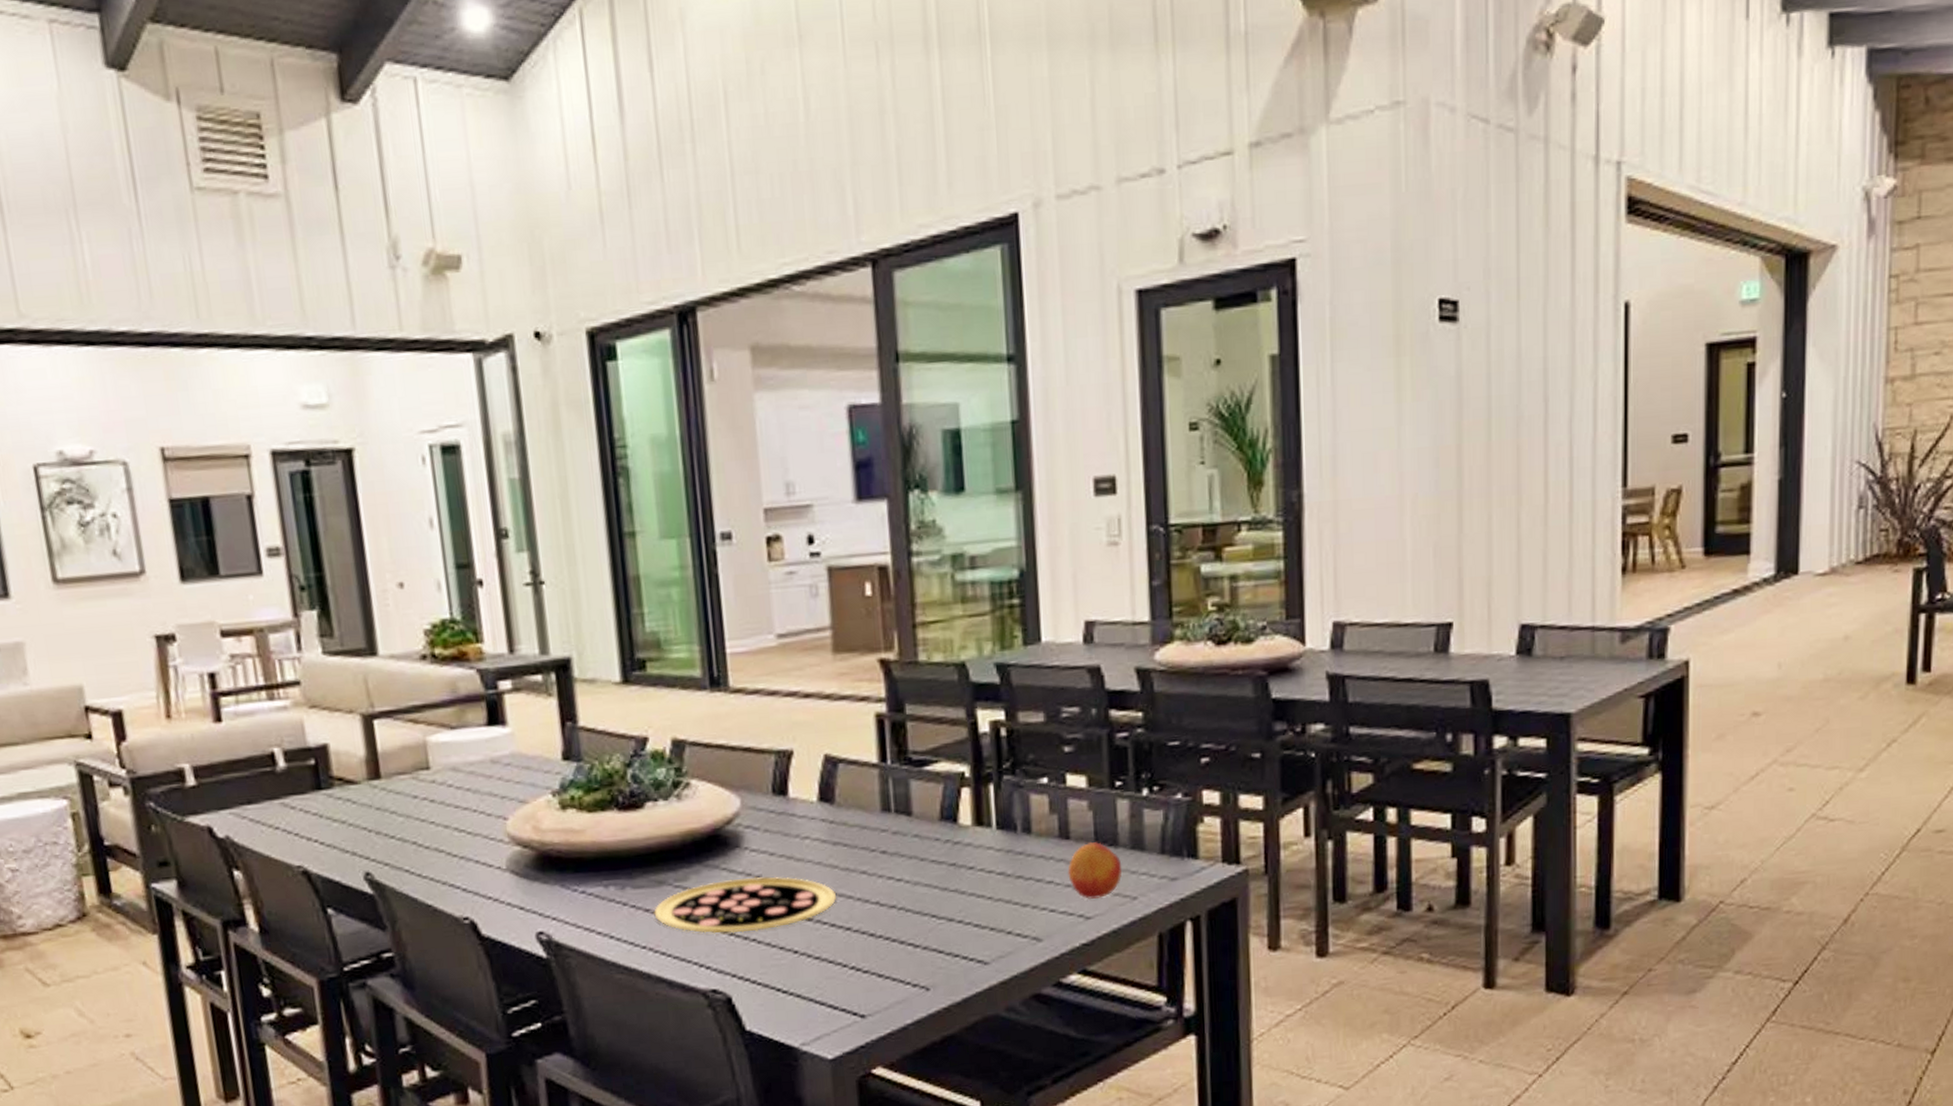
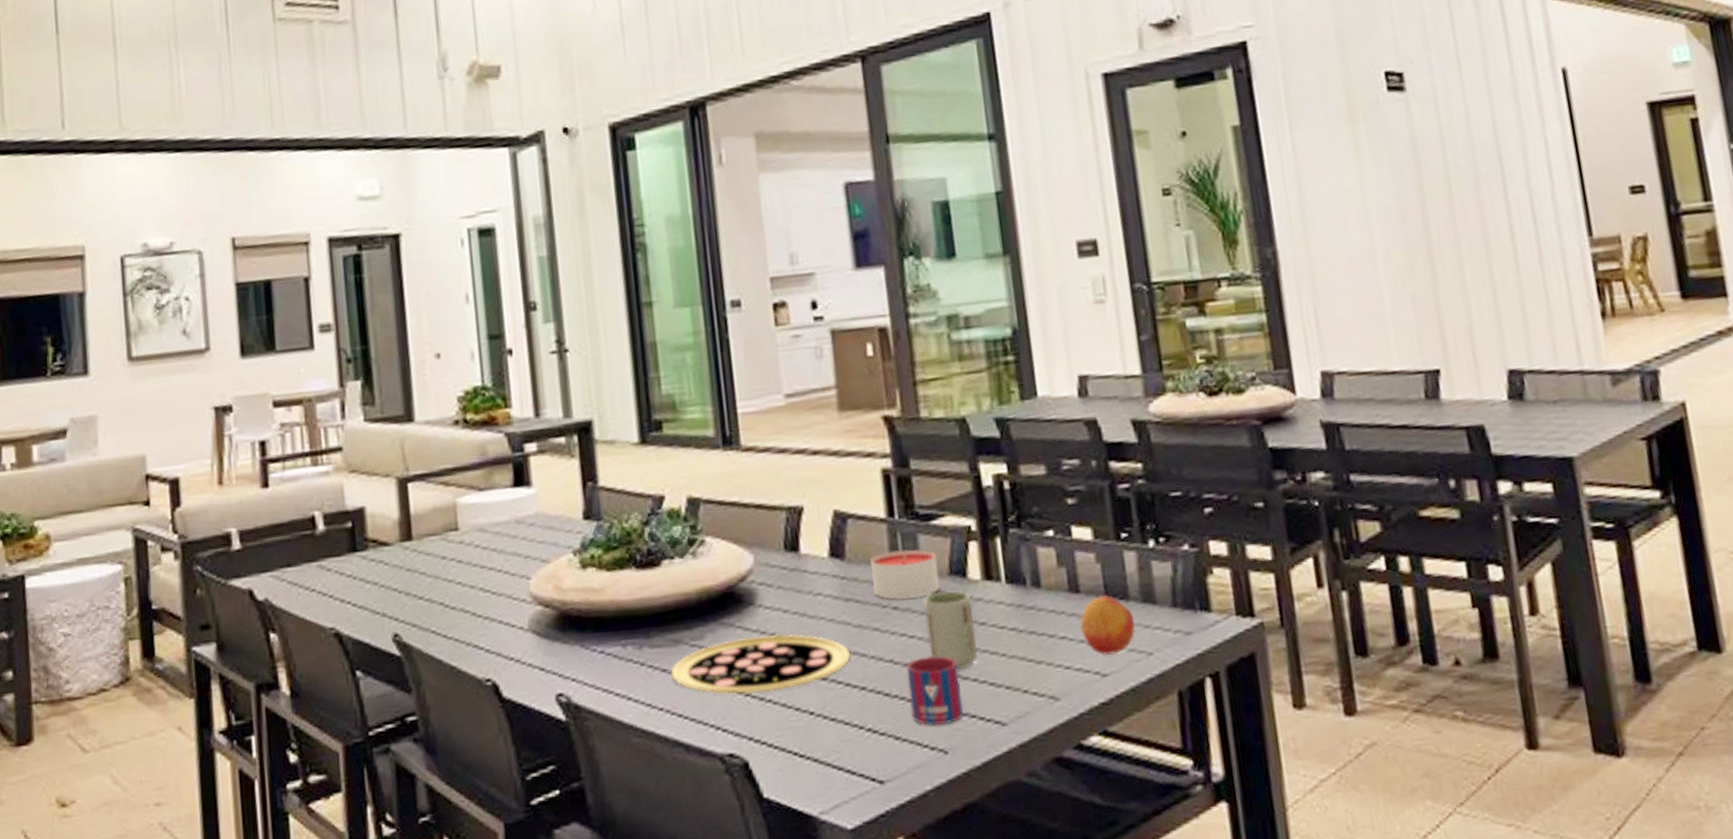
candle: none [859,794,930,844] -> present [870,548,939,600]
mug: none [892,898,947,965] -> present [906,655,964,726]
cup: none [912,836,964,912] -> present [923,591,978,670]

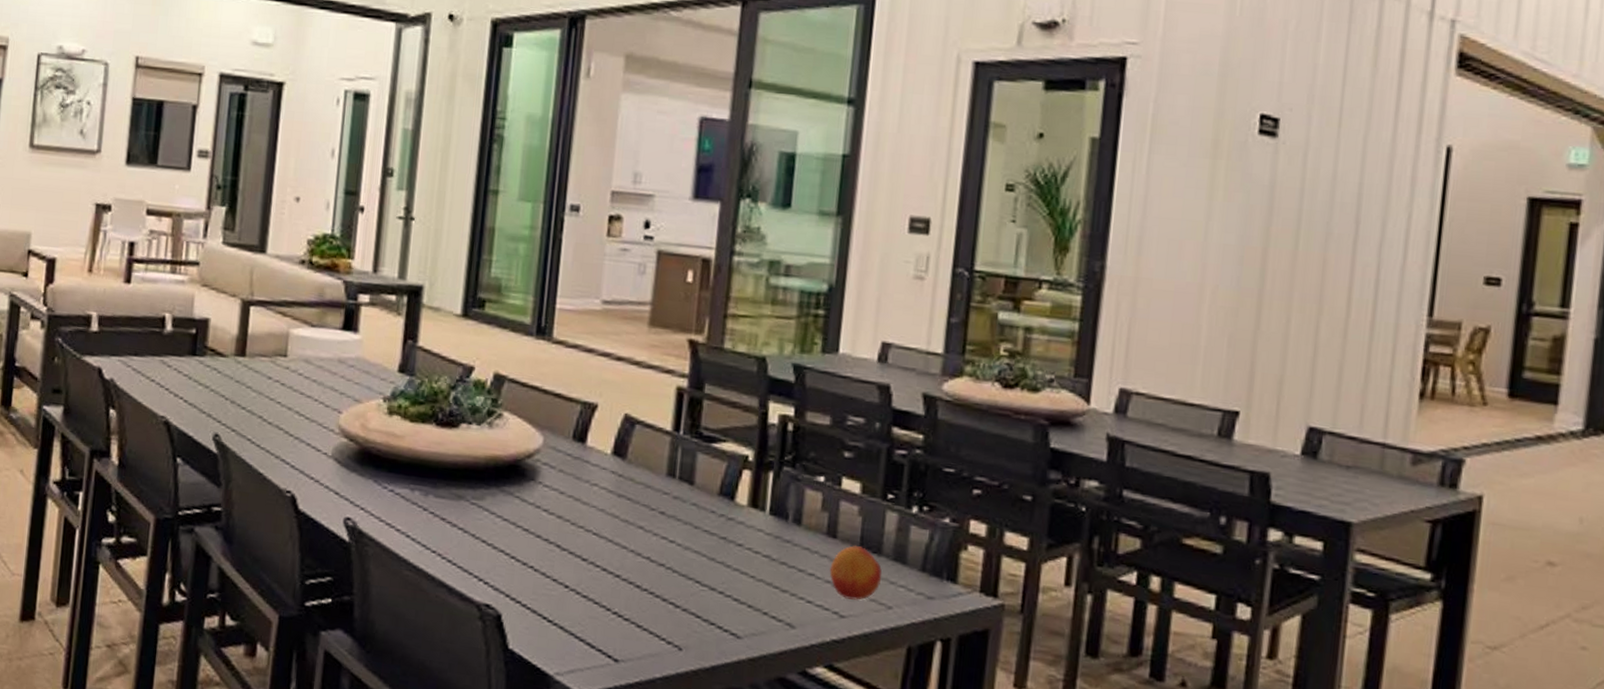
pizza: present [671,634,850,695] -> none [448,506,612,560]
candle: present [870,548,939,600] -> none [646,462,711,509]
mug: present [906,655,964,726] -> none [656,561,709,625]
cup: present [923,591,978,670] -> none [685,507,734,581]

